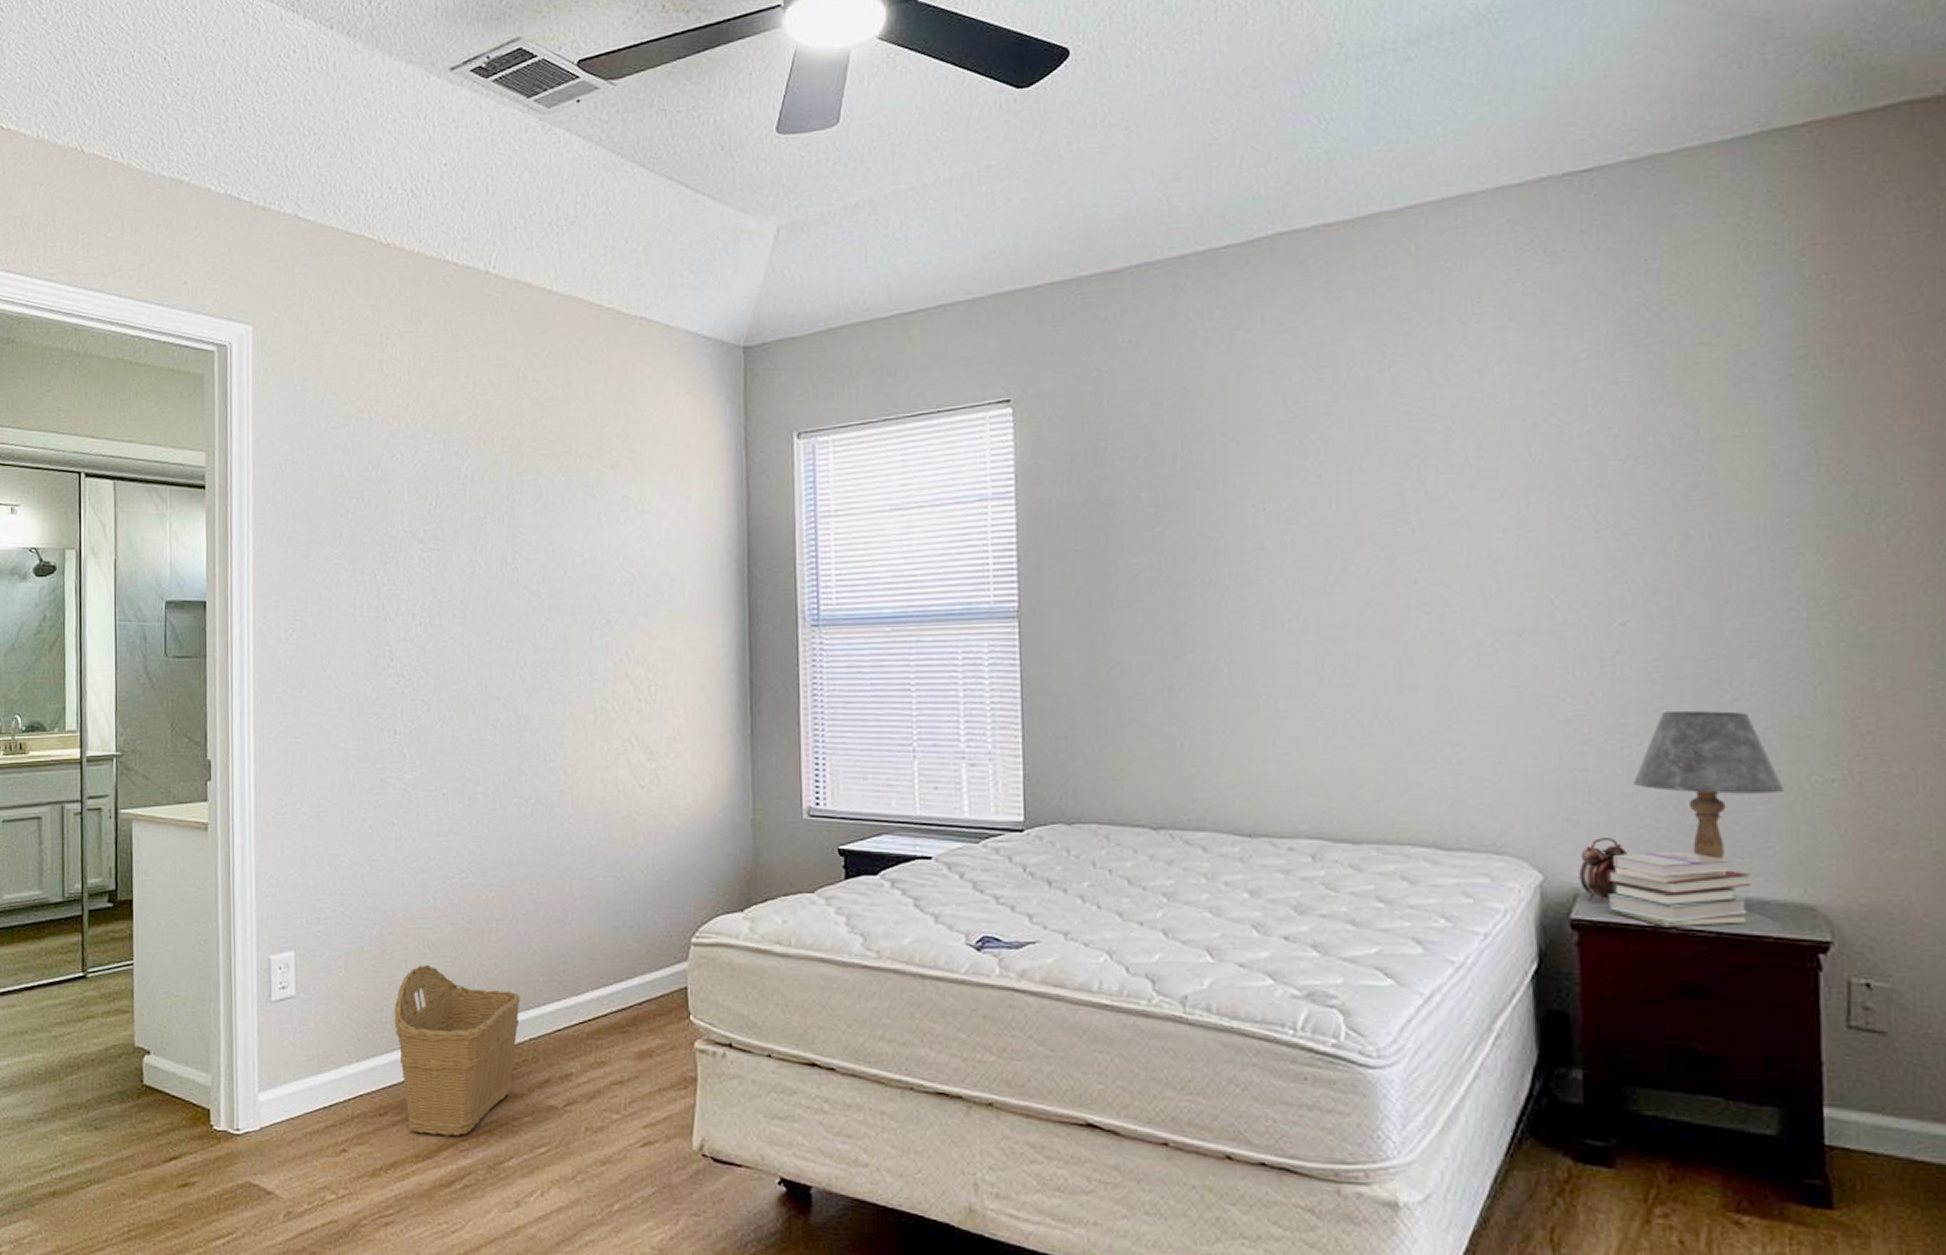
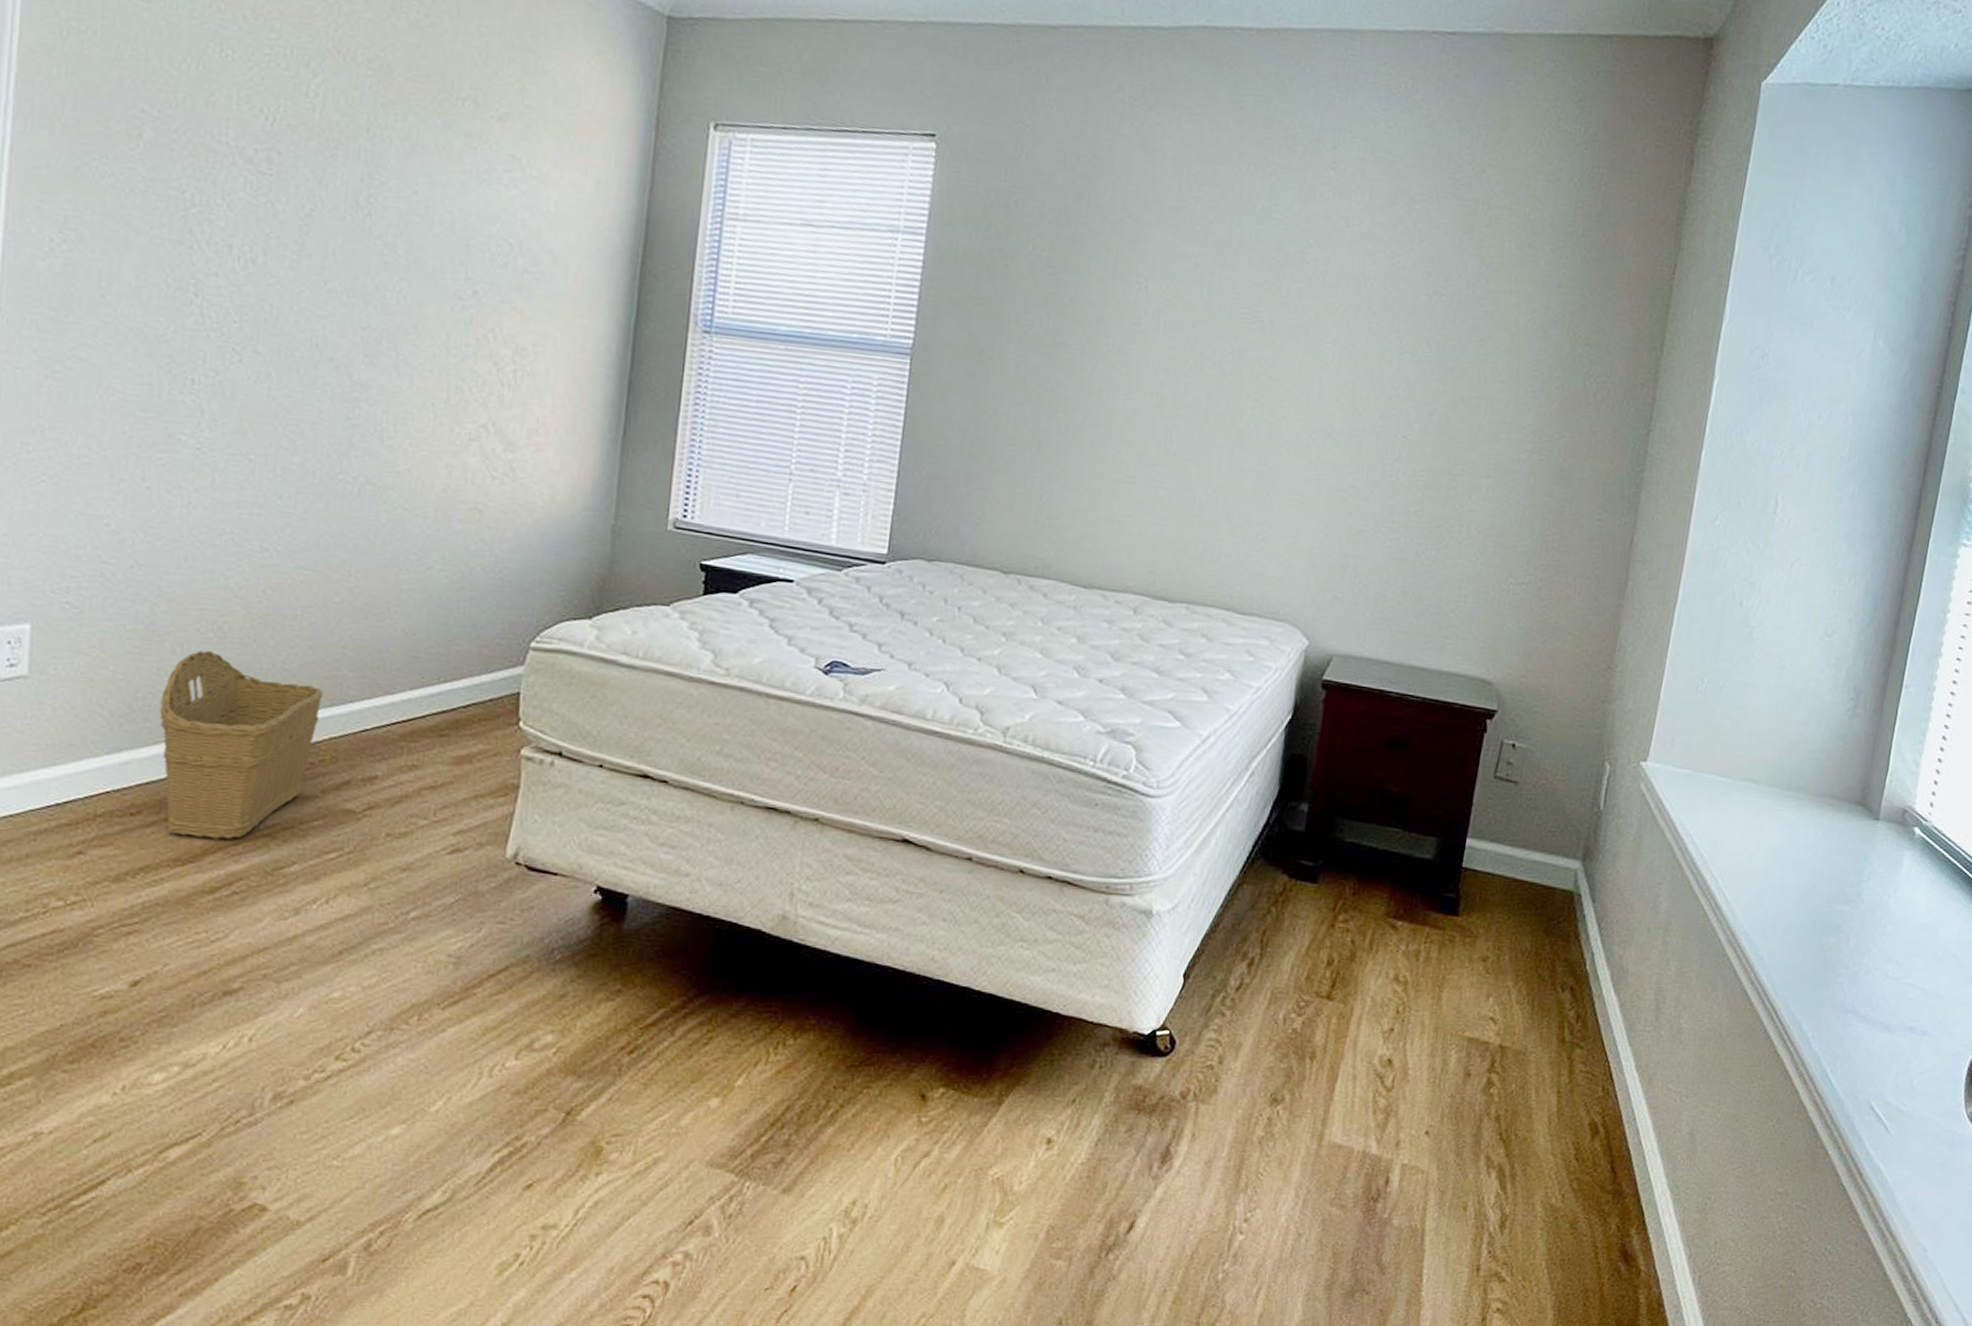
alarm clock: present [1579,838,1627,902] -> none [1334,614,1373,668]
books: present [1606,850,1750,928] -> none [1351,628,1454,693]
table lamp: present [1633,711,1785,859] -> none [1388,514,1490,639]

